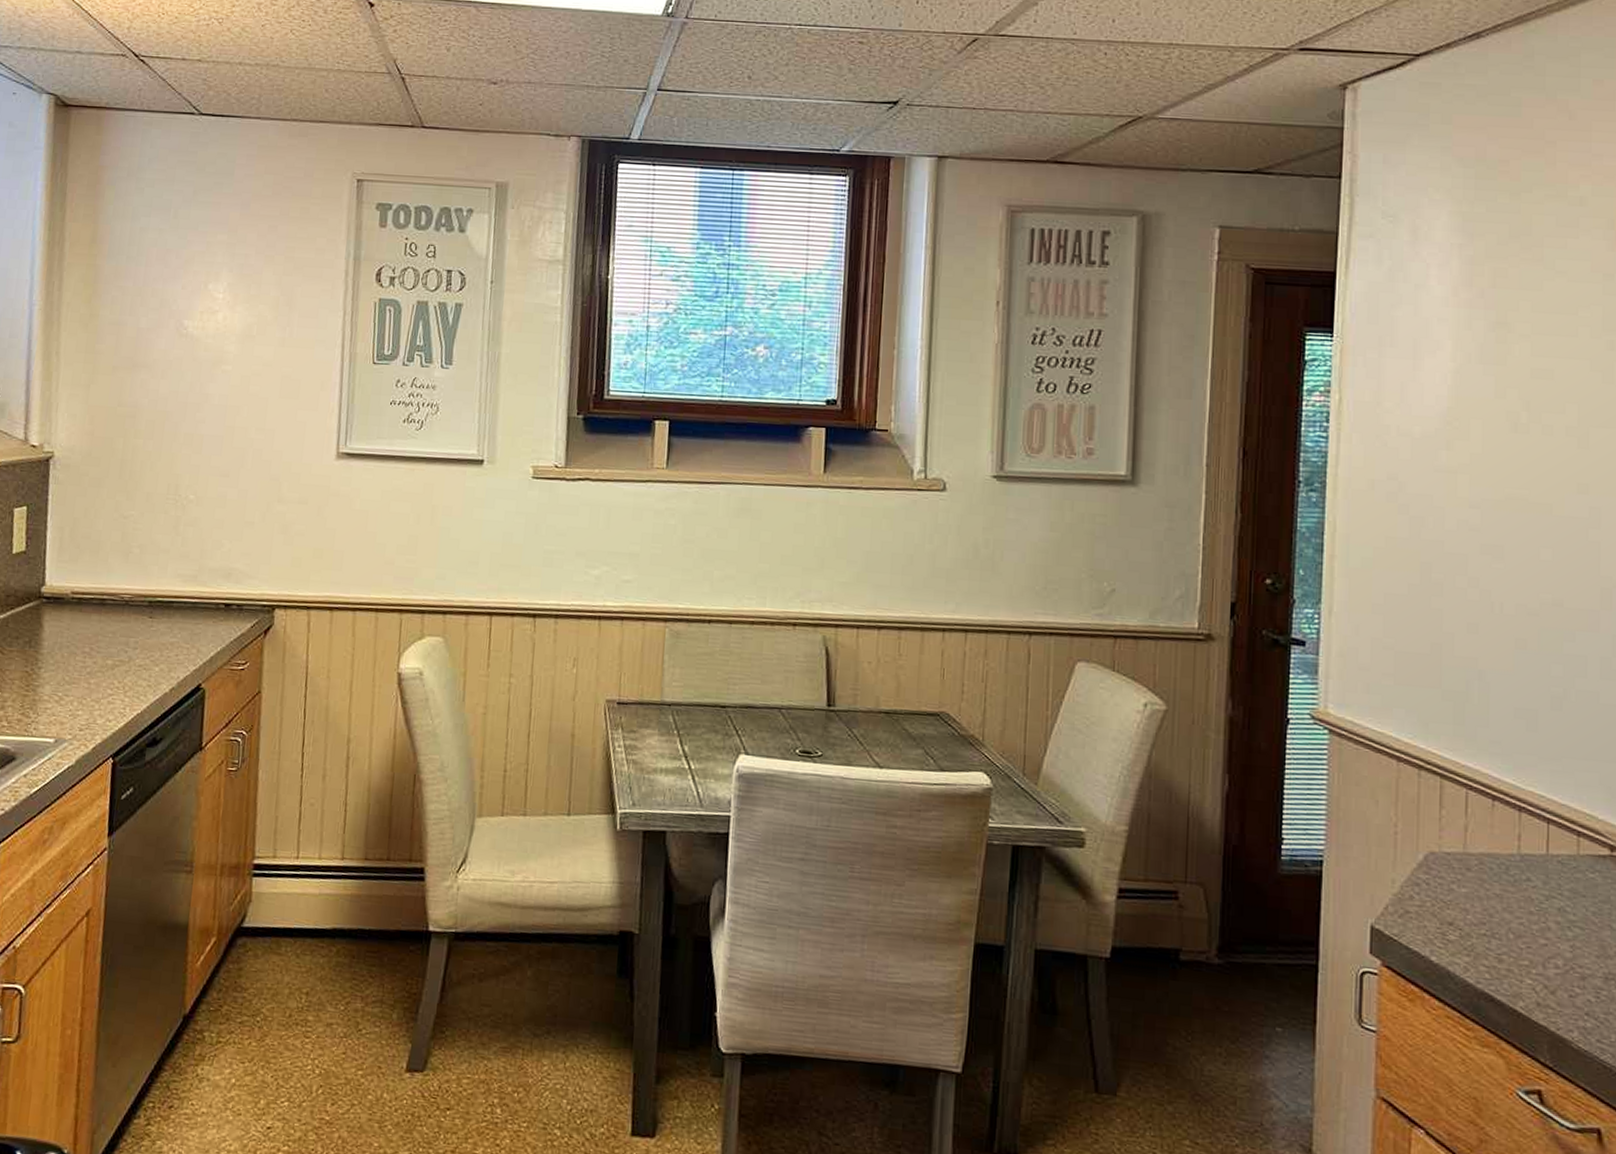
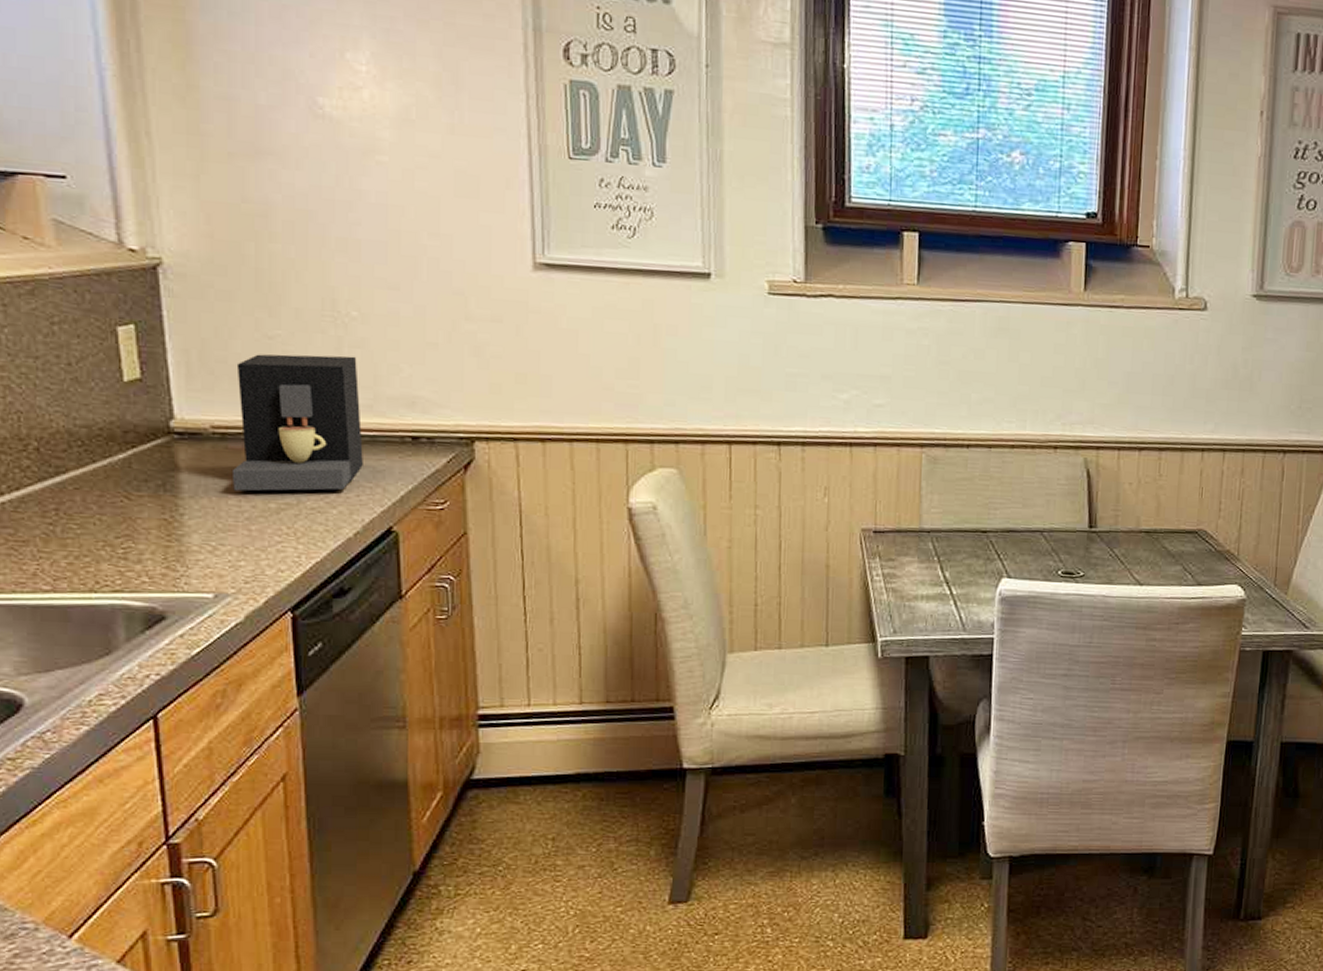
coffee maker: none [81,531,189,650] -> present [231,354,363,491]

